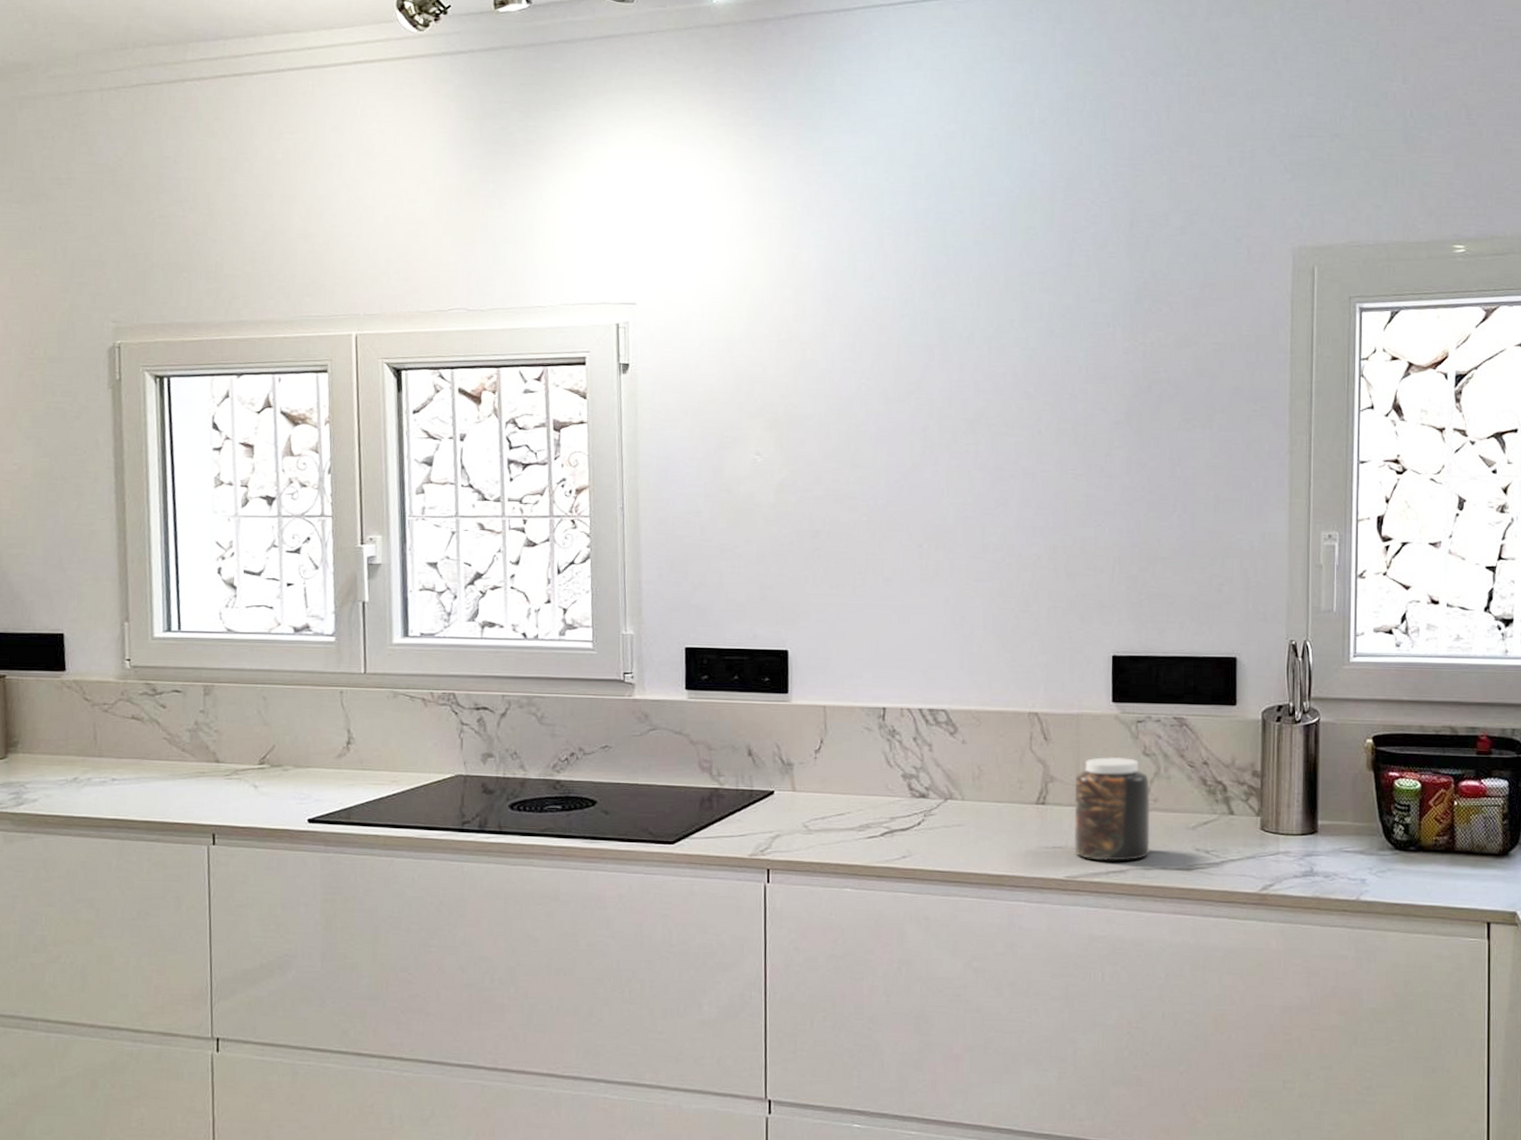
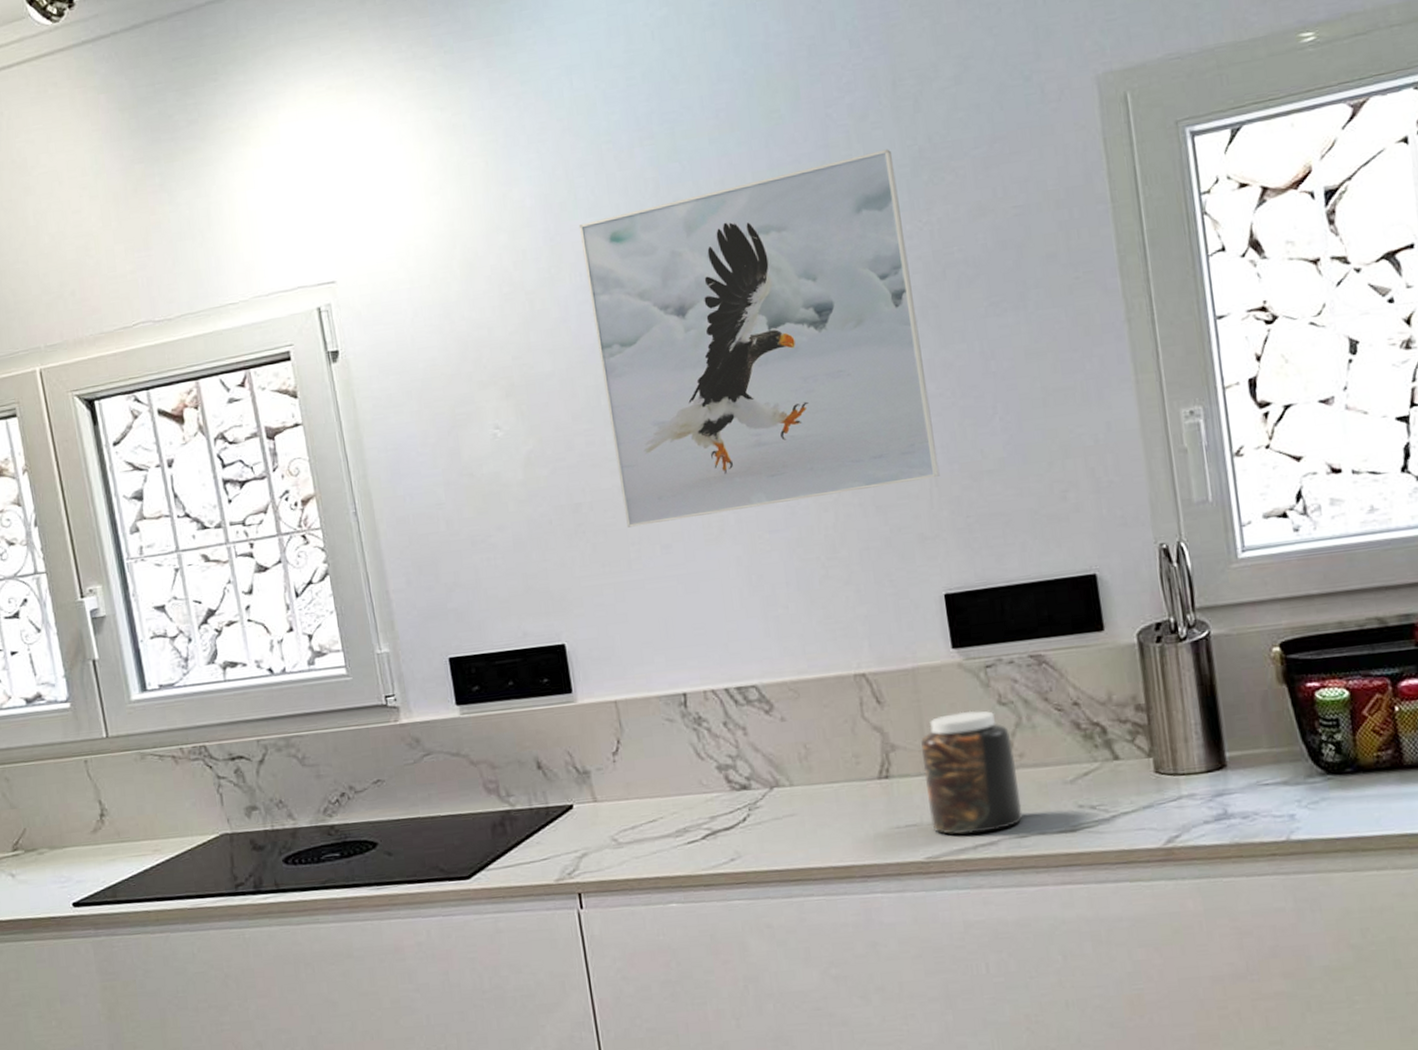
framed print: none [853,276,1123,559] -> present [578,149,940,528]

